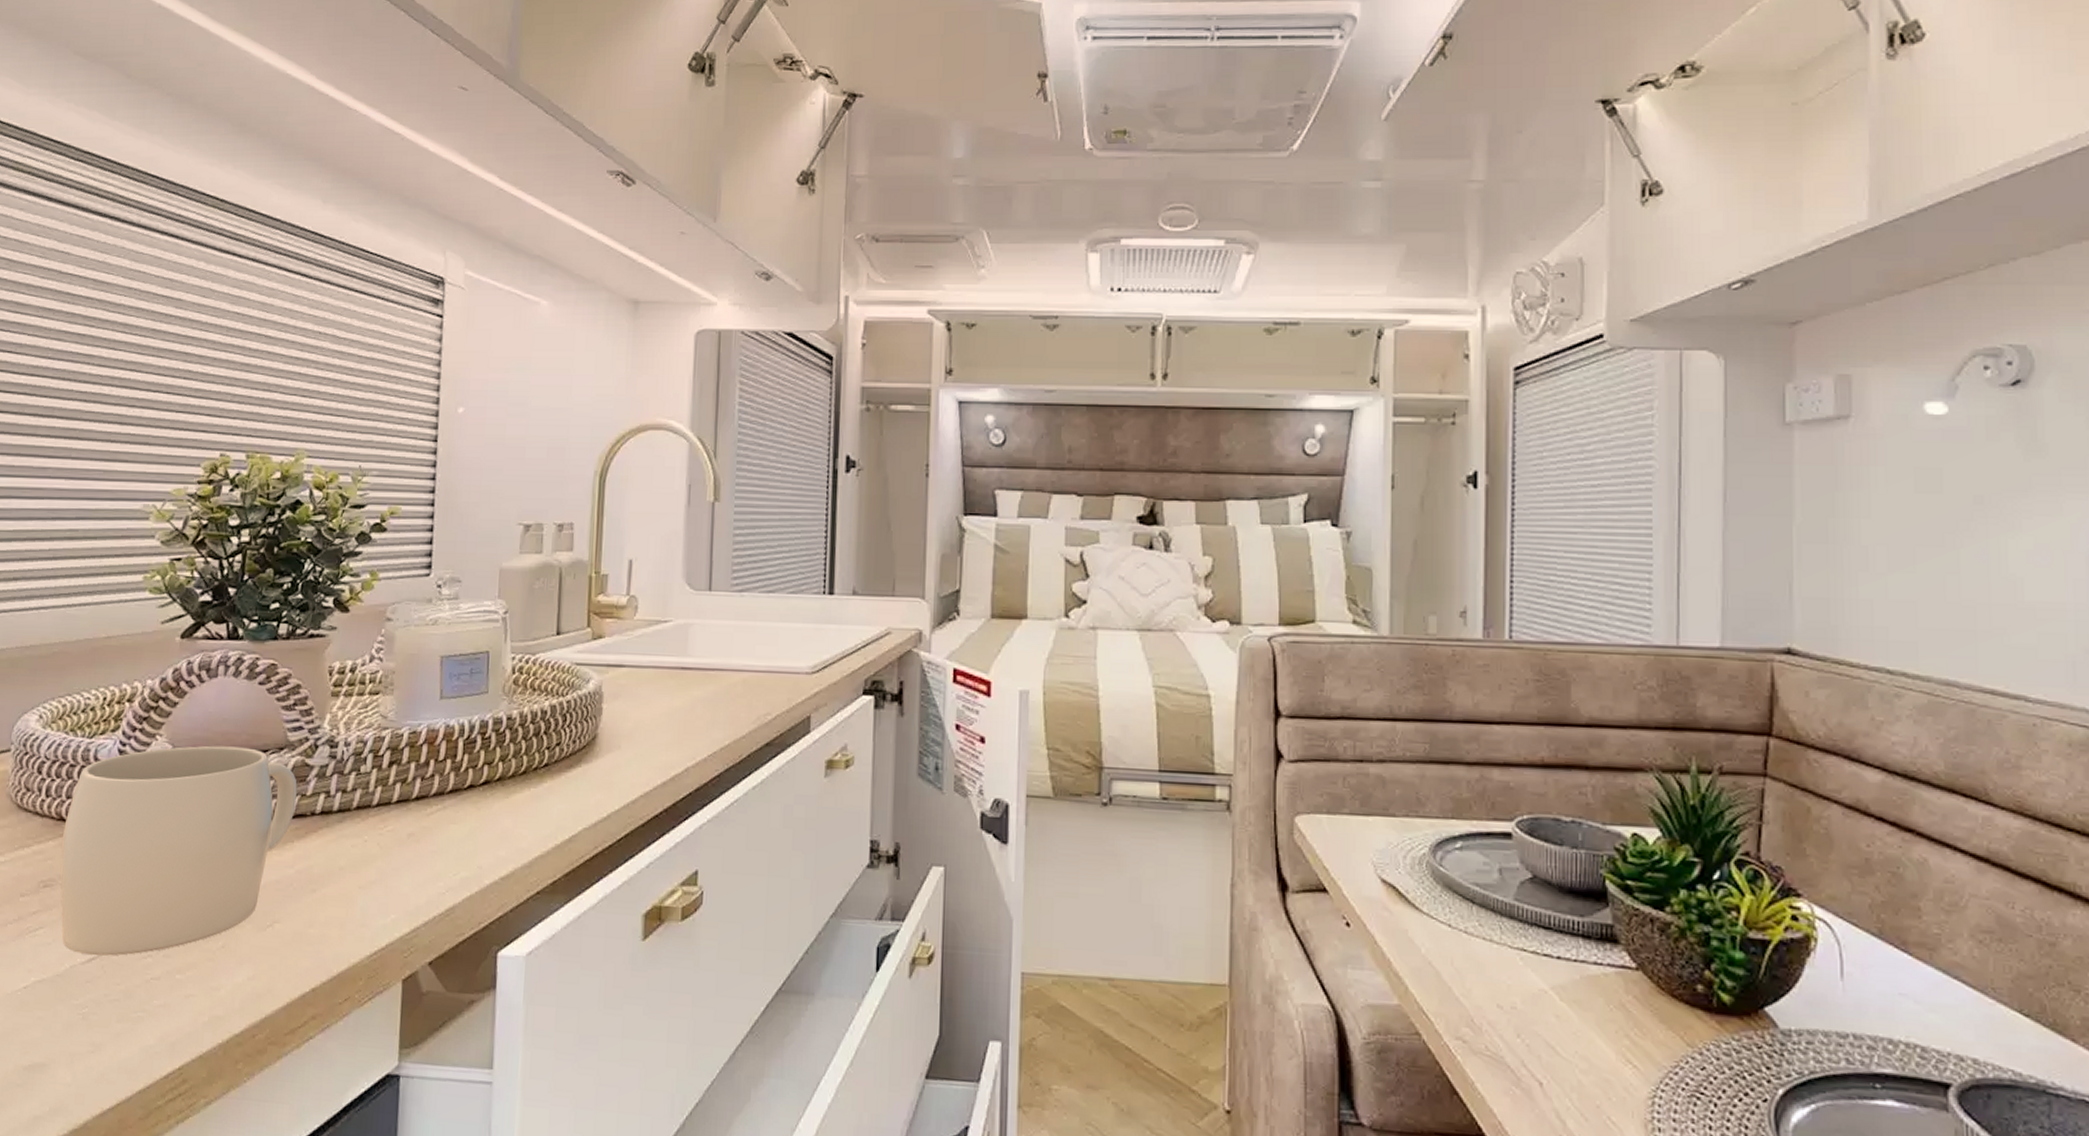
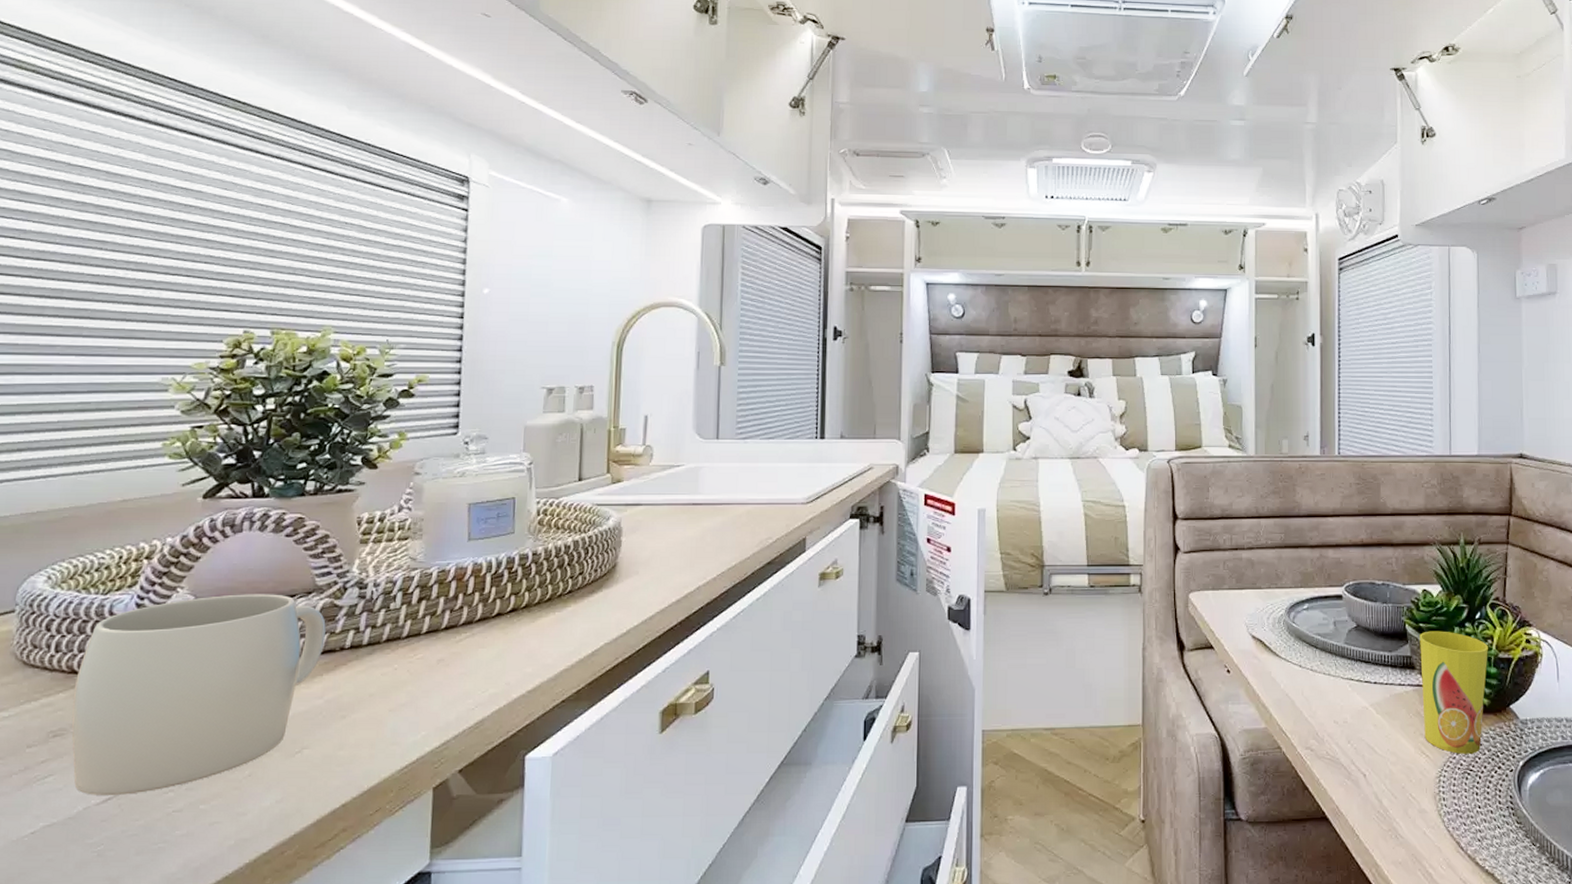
cup: none [1626,891,1732,1071] -> present [1420,631,1488,754]

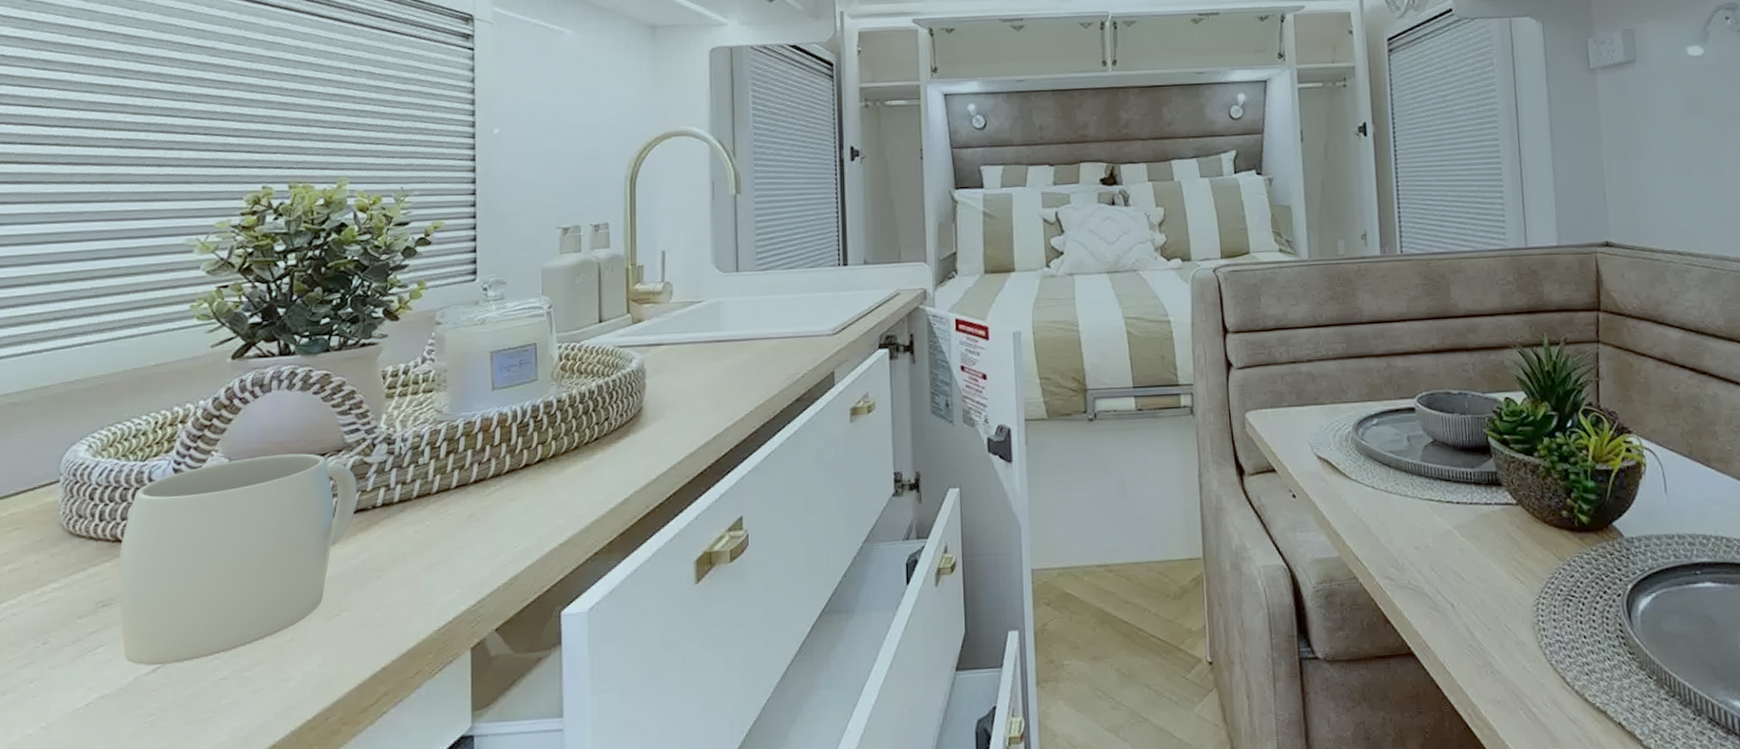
cup: present [1420,631,1488,754] -> none [1505,442,1584,579]

